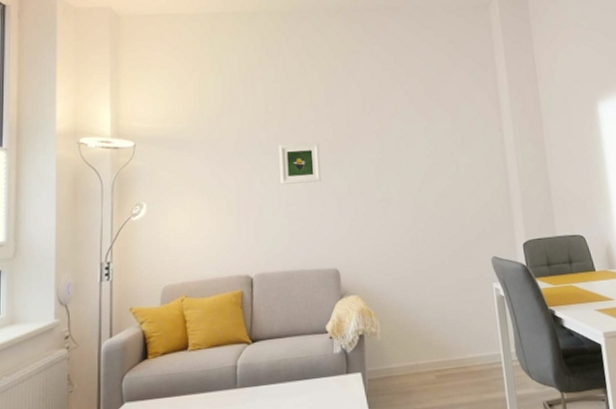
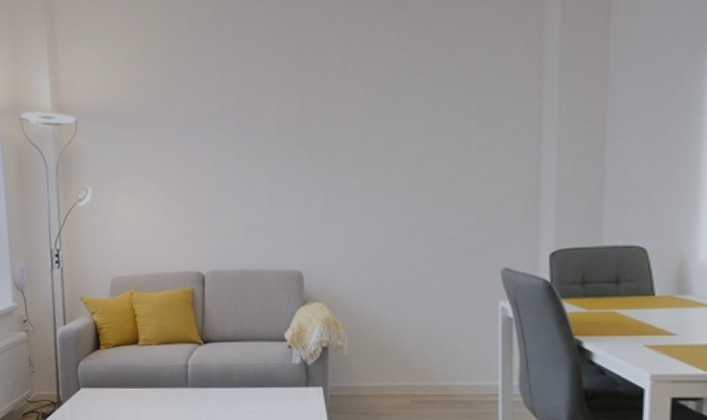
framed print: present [278,142,321,185] -> none [235,116,286,169]

